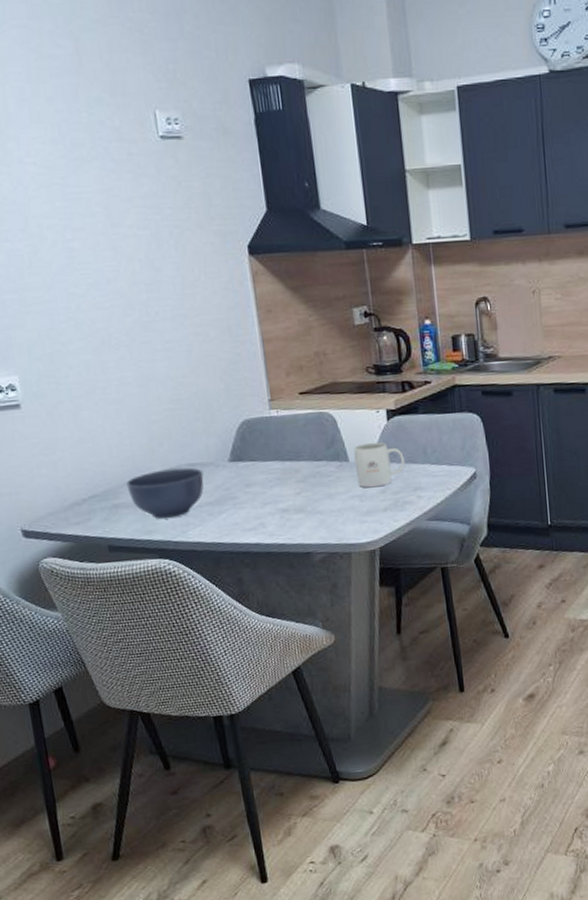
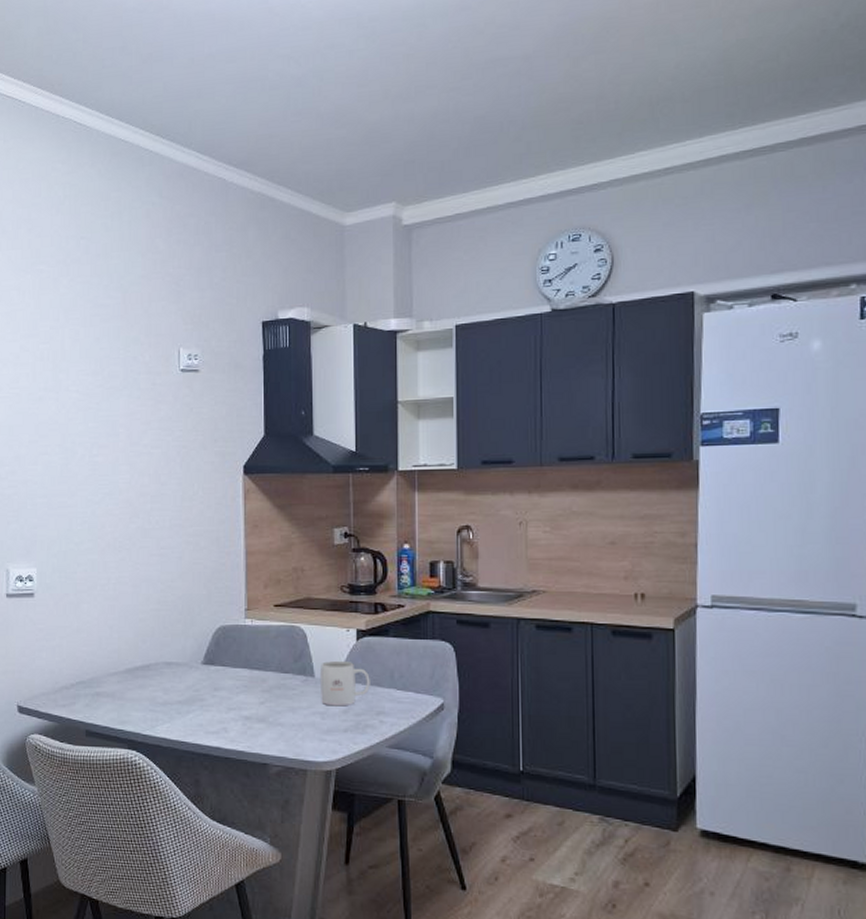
bowl: present [126,467,204,519] -> none [110,665,177,711]

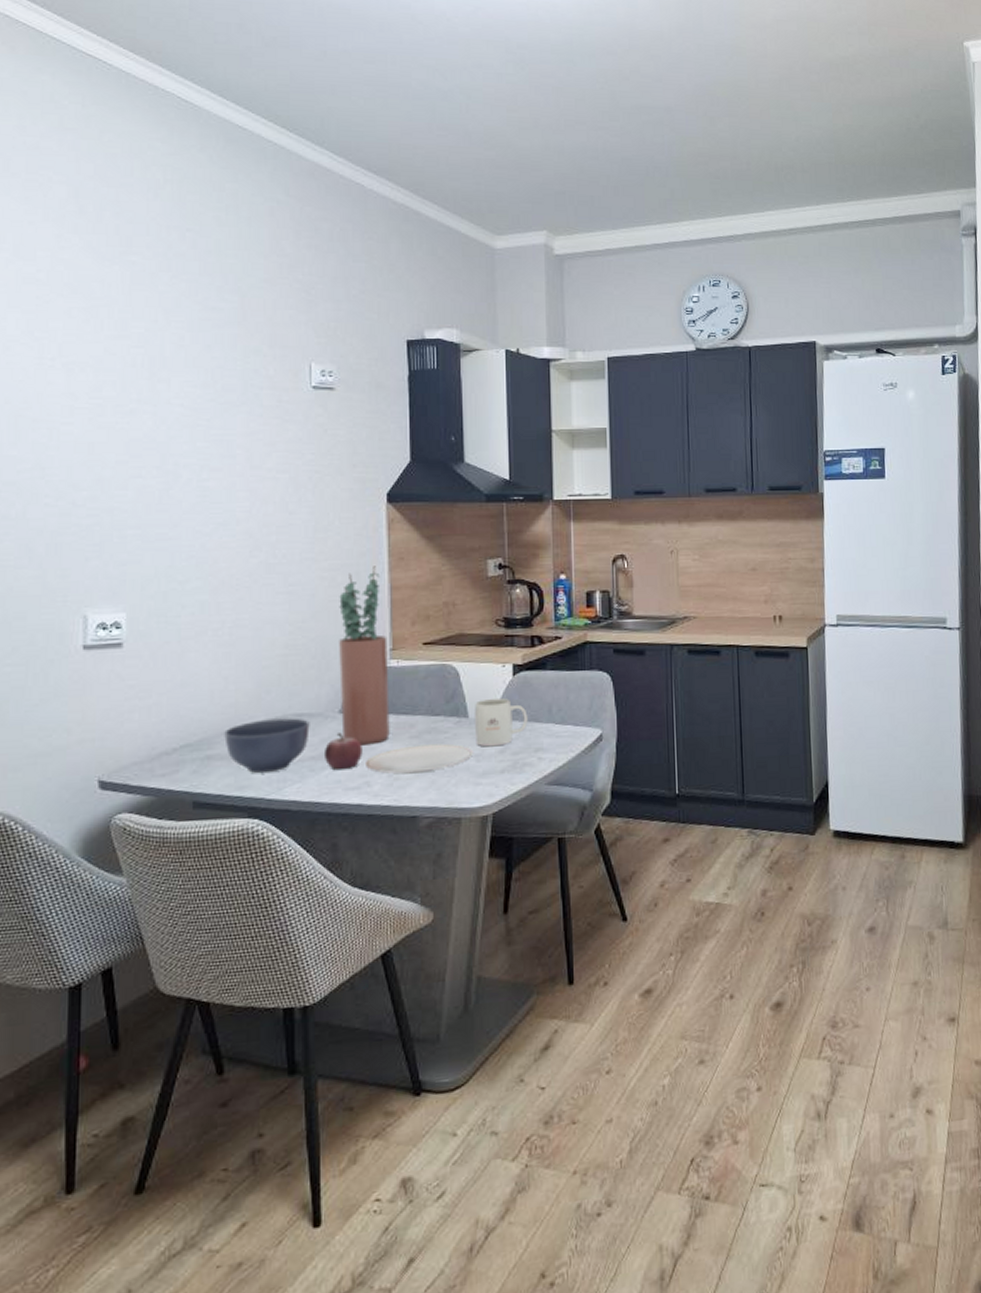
bowl: none [110,665,177,711] -> present [224,718,310,773]
fruit: none [189,682,221,714] -> present [325,732,362,769]
vase: none [201,532,244,695] -> present [338,566,390,745]
plate: none [222,699,319,725] -> present [364,743,474,774]

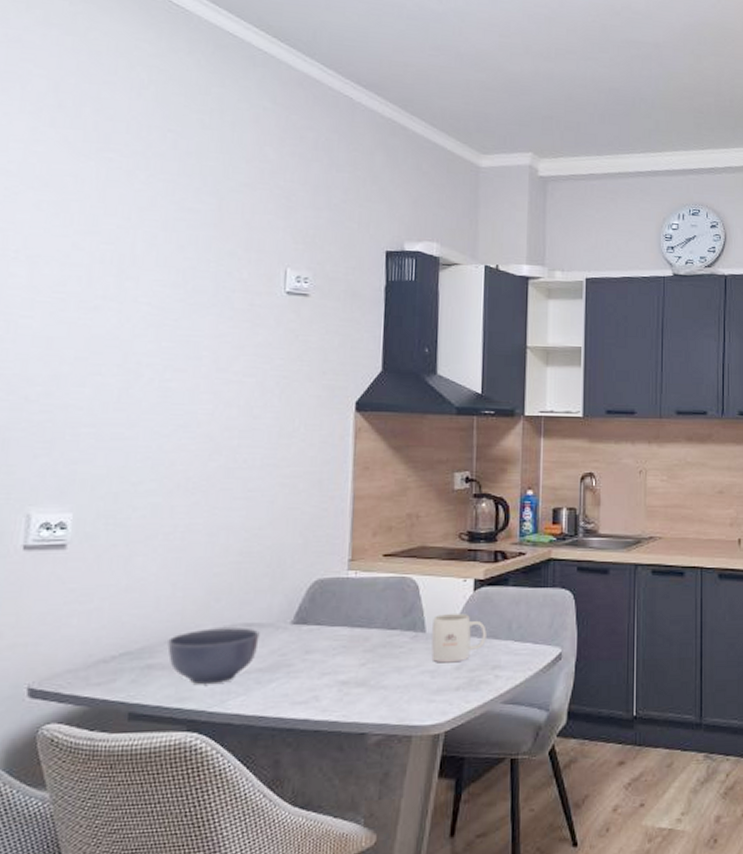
fruit: present [325,732,362,769] -> none [272,644,313,682]
vase: present [338,566,390,745] -> none [292,474,347,658]
plate: present [364,743,474,774] -> none [314,658,429,689]

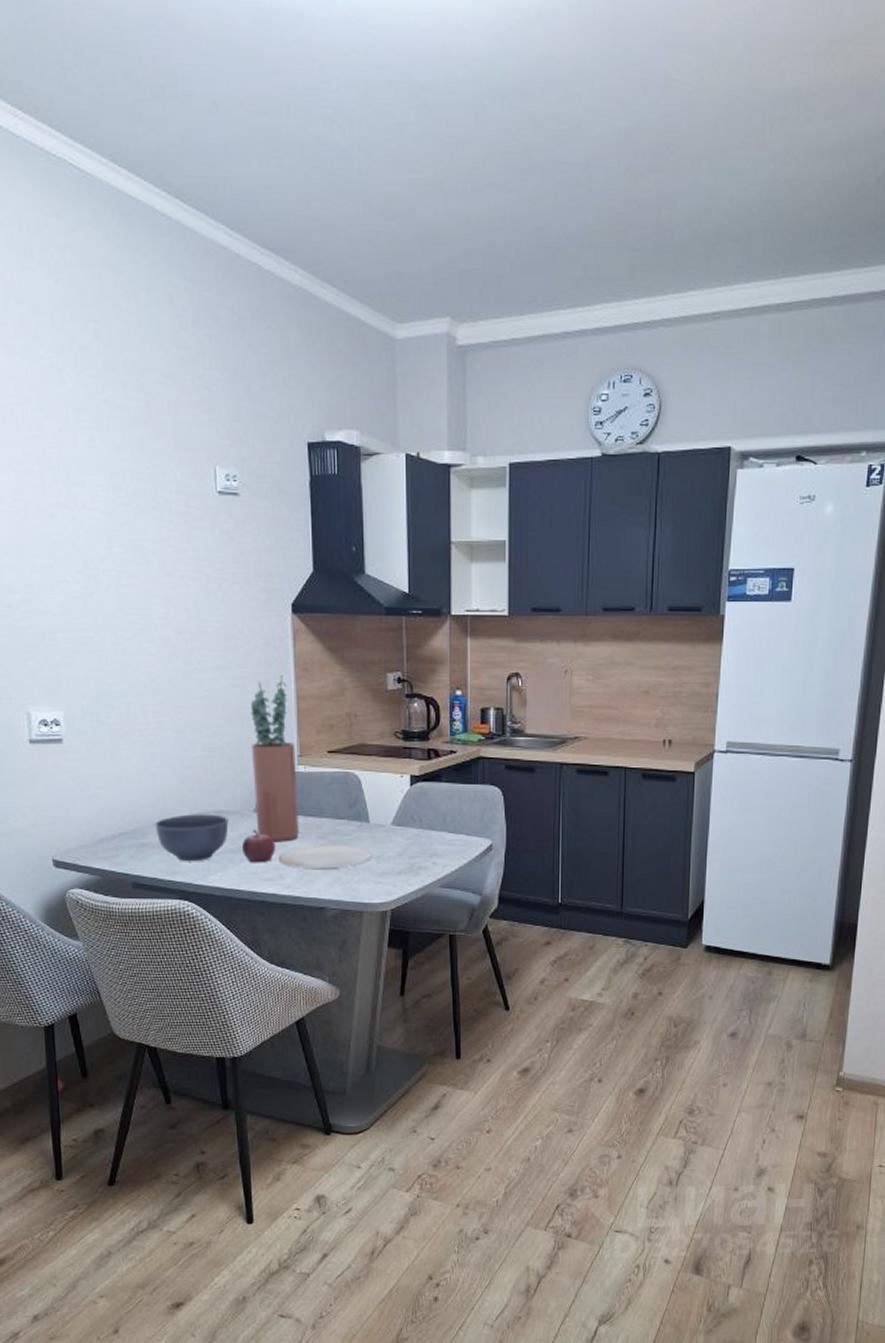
fruit: none [272,644,313,682] -> present [242,830,276,862]
vase: none [292,474,347,658] -> present [250,675,299,842]
plate: none [314,658,429,689] -> present [277,845,375,870]
mug: present [431,613,487,663] -> none [374,805,424,850]

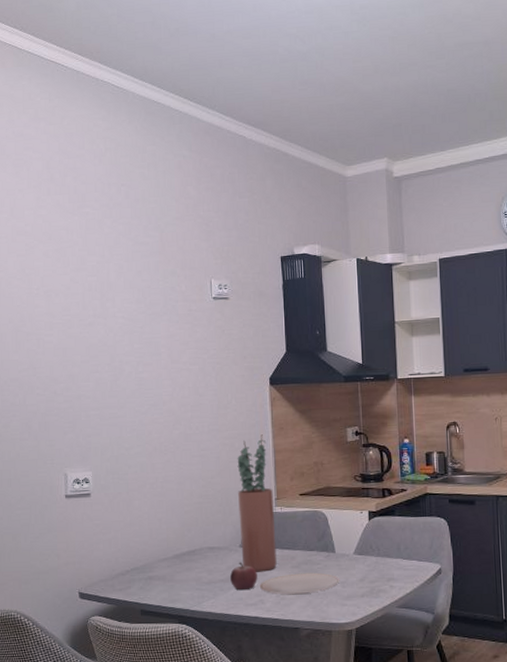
bowl: present [155,814,229,861] -> none [160,550,219,590]

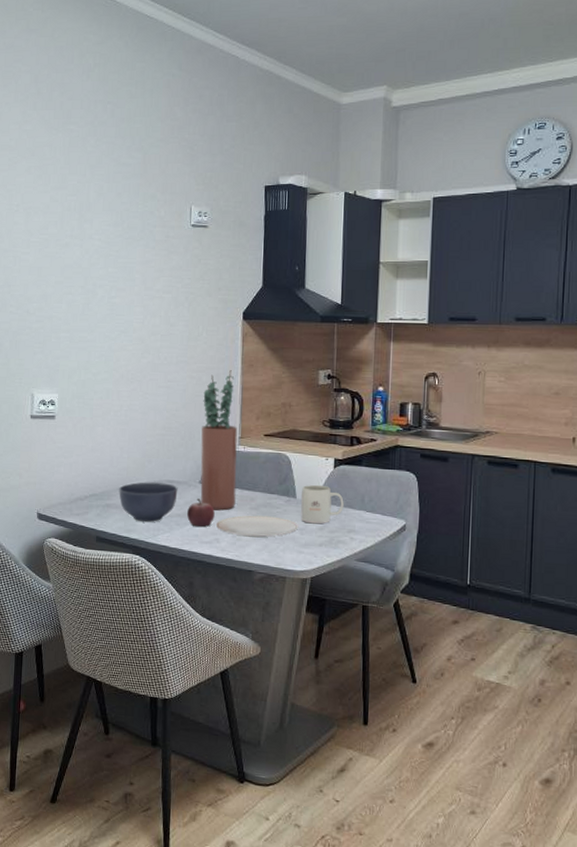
bowl: none [160,550,219,590] -> present [119,482,178,522]
mug: none [339,537,381,576] -> present [300,484,344,525]

